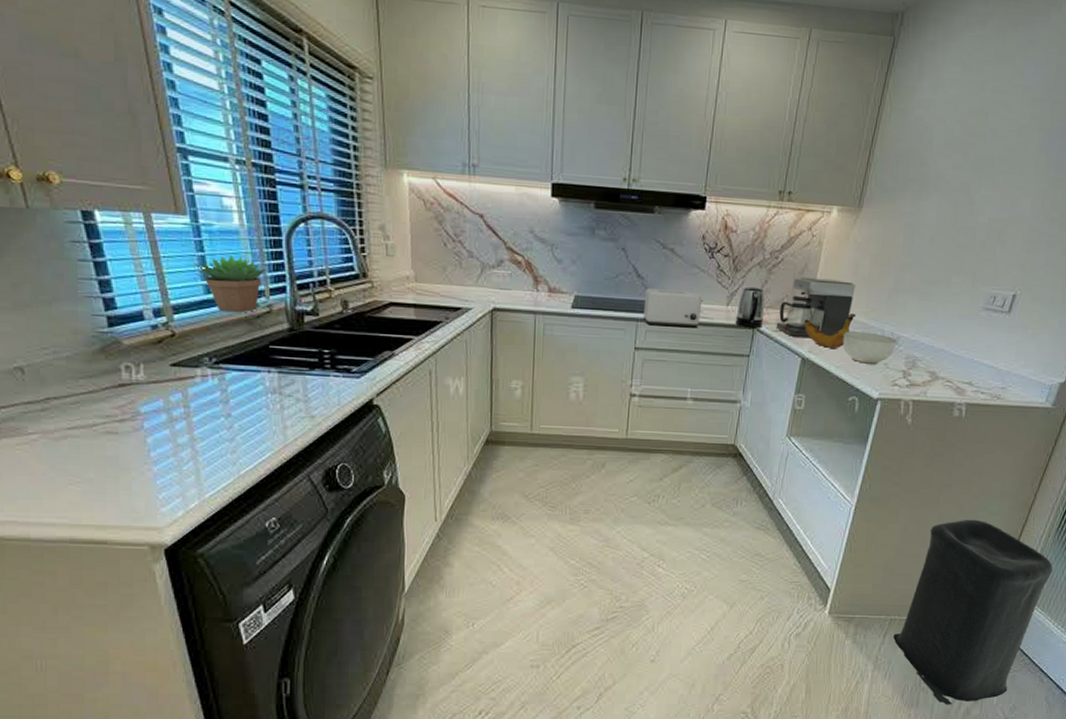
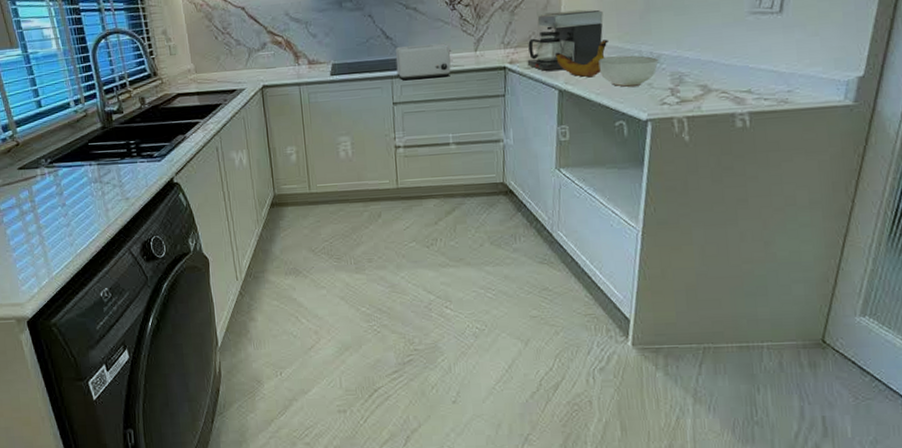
succulent plant: present [194,255,265,313] -> none [27,74,79,121]
kettle: present [735,286,766,328] -> none [485,29,514,69]
laundry basket: present [893,519,1054,705] -> none [710,233,894,440]

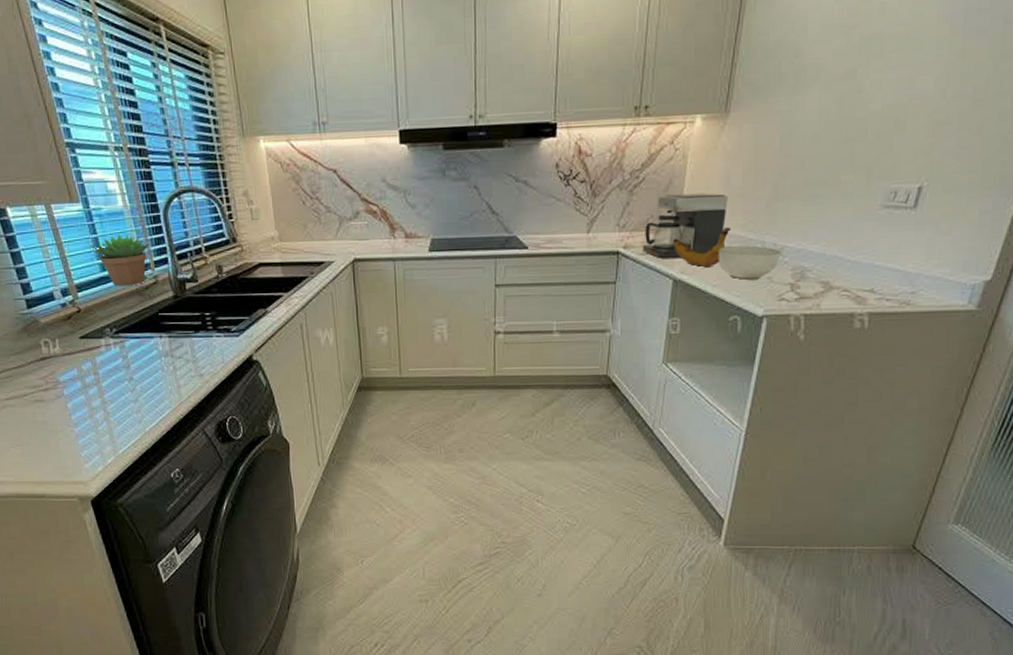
succulent plant: none [27,74,79,121] -> present [90,234,149,287]
toaster: present [395,43,451,81] -> none [500,222,561,261]

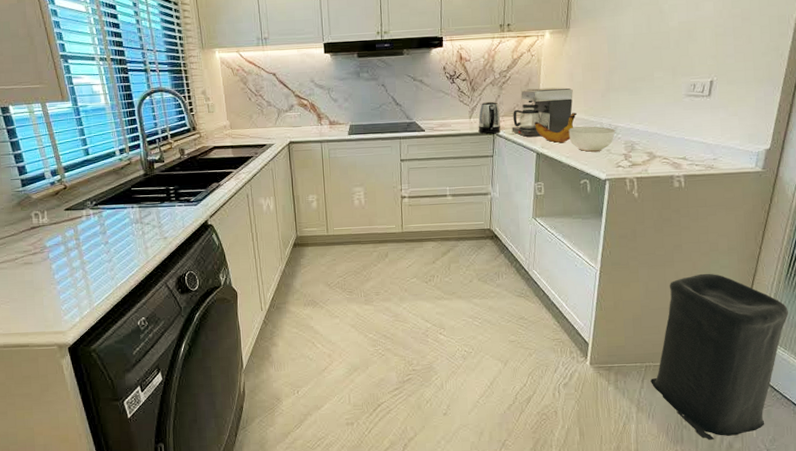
succulent plant: present [90,234,149,287] -> none [76,126,125,168]
kettle: none [598,210,629,253] -> present [478,101,501,134]
laundry basket: none [800,439,991,640] -> present [651,273,789,440]

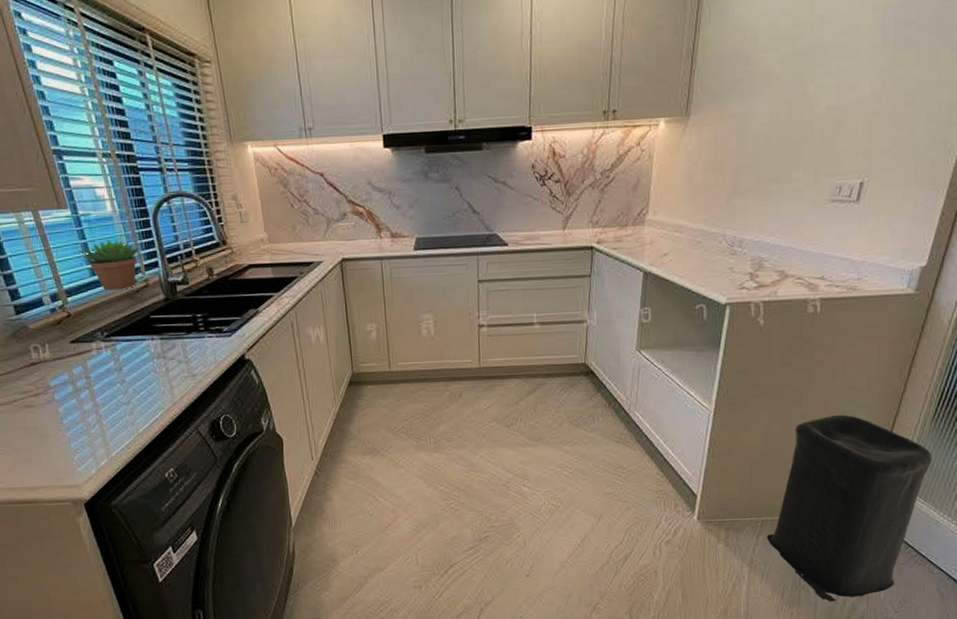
succulent plant: none [76,126,125,168] -> present [79,239,139,291]
kettle: present [478,101,501,134] -> none [573,208,602,248]
coffee maker: present [511,87,573,137] -> none [614,190,691,252]
banana: present [534,113,577,143] -> none [642,222,694,260]
bowl: present [568,126,616,152] -> none [684,239,741,270]

